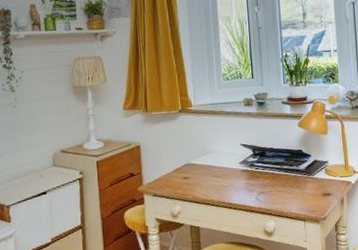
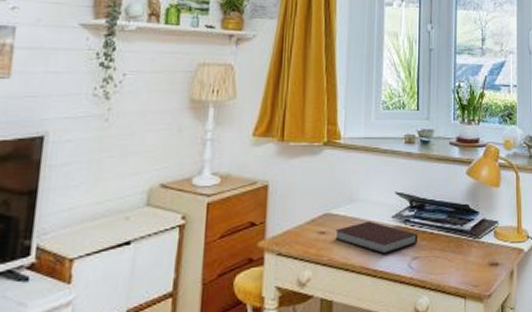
notebook: none [196,167,263,191] -> present [335,221,418,254]

